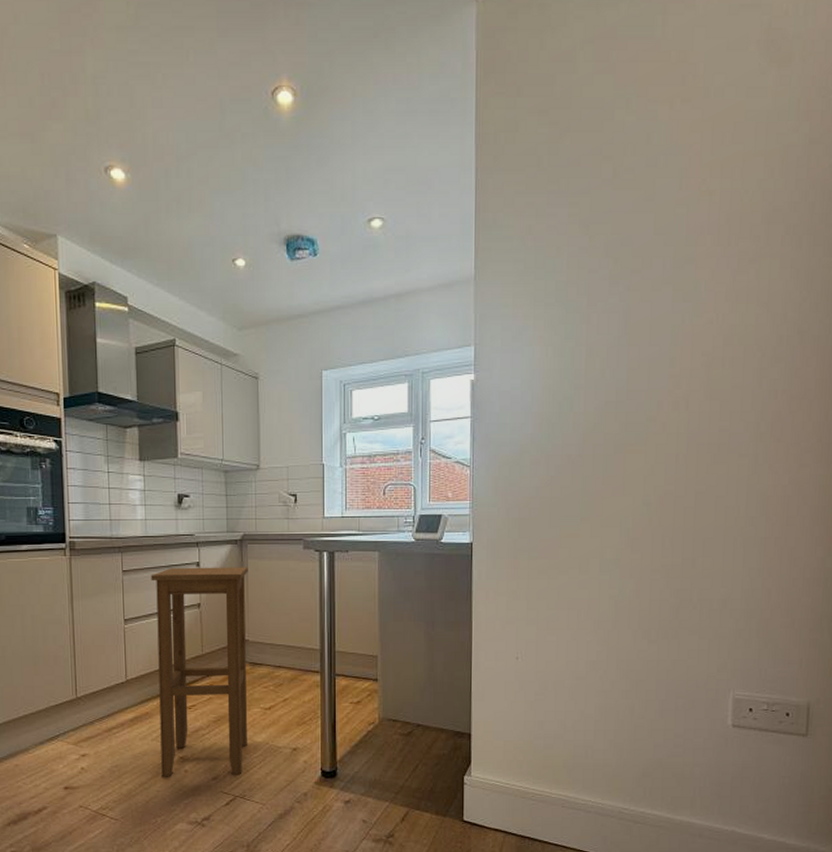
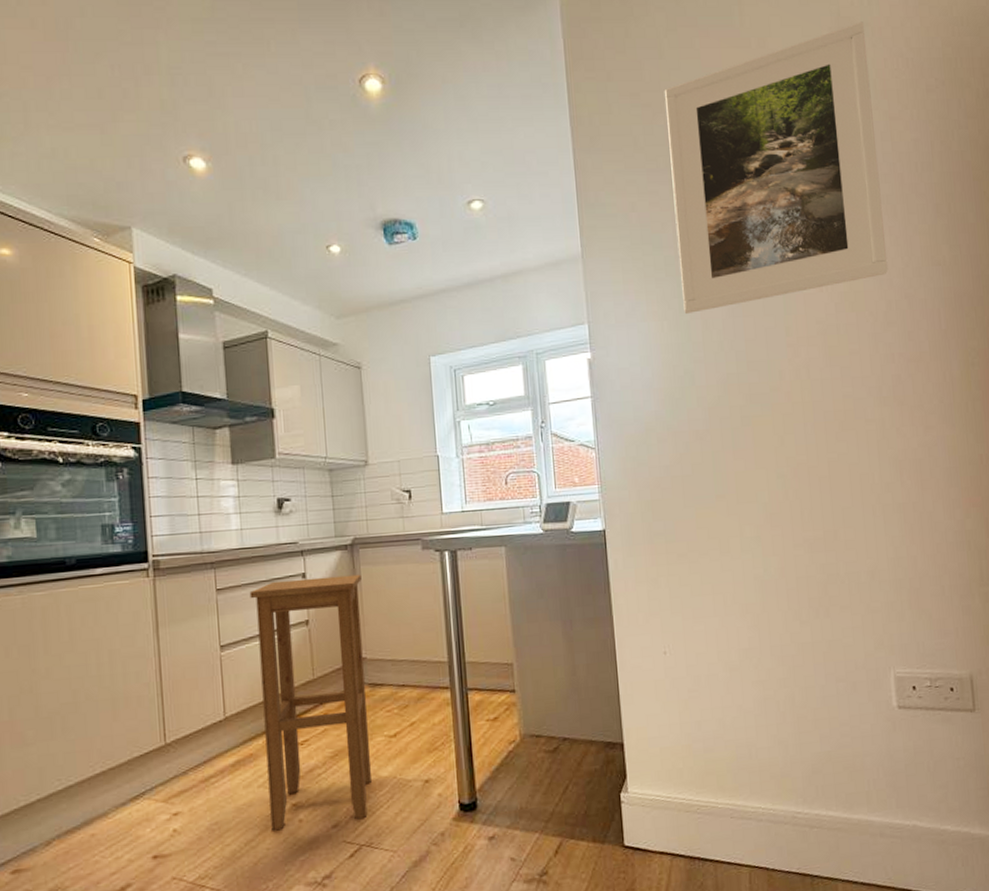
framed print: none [570,33,796,341] -> present [664,21,888,315]

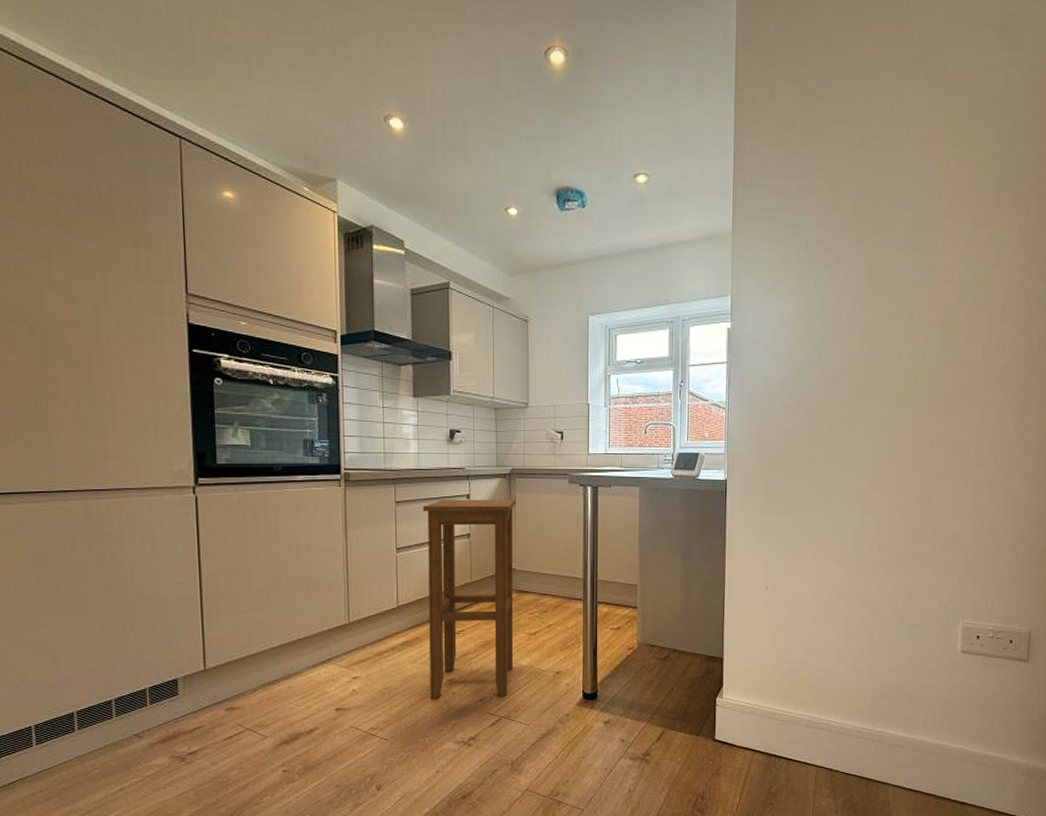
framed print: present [664,21,888,315] -> none [819,19,1026,294]

